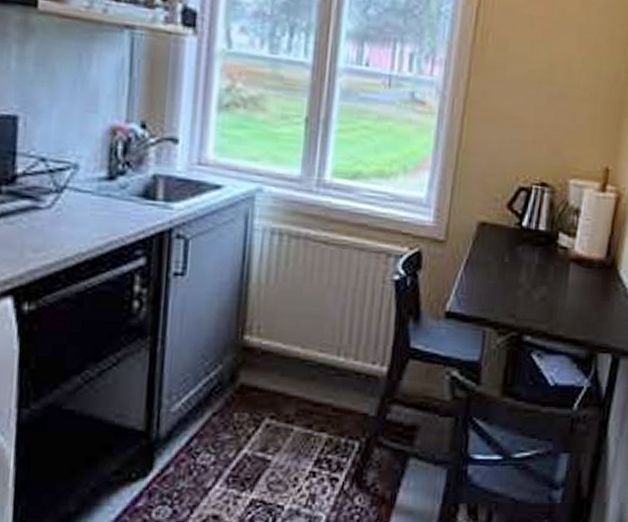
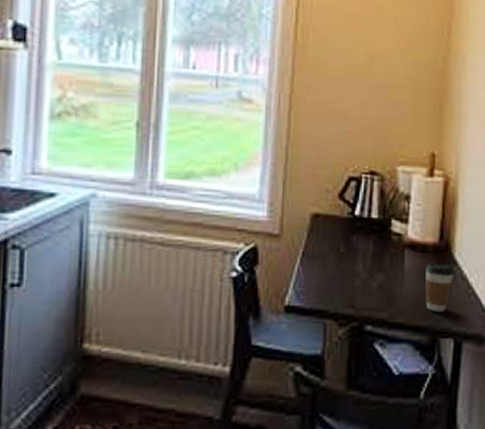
coffee cup: none [587,279,618,328] -> present [425,263,454,312]

